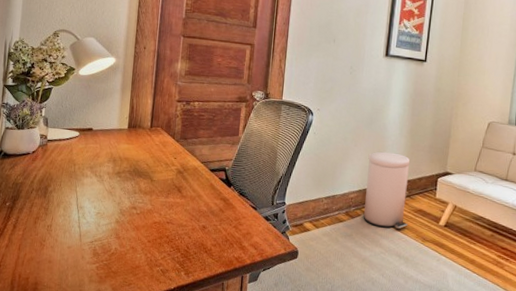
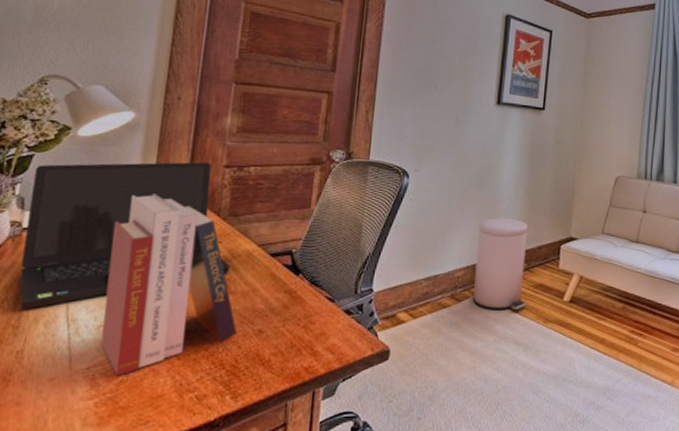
laptop: none [47,95,182,198] -> present [19,162,230,310]
books: none [99,119,188,250] -> present [100,194,237,376]

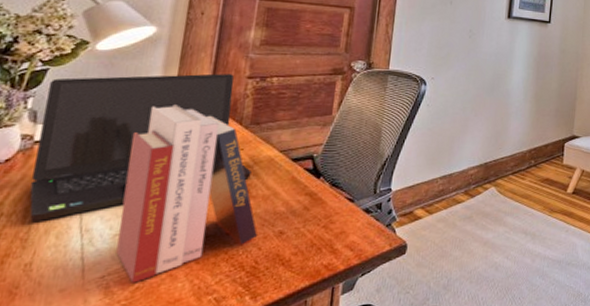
pedal bin: present [472,217,527,311] -> none [484,120,535,204]

